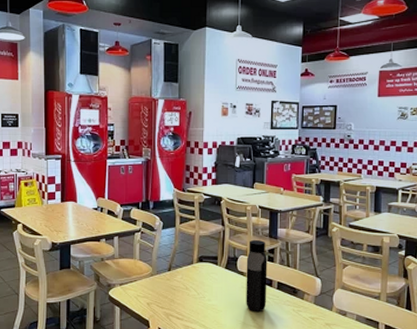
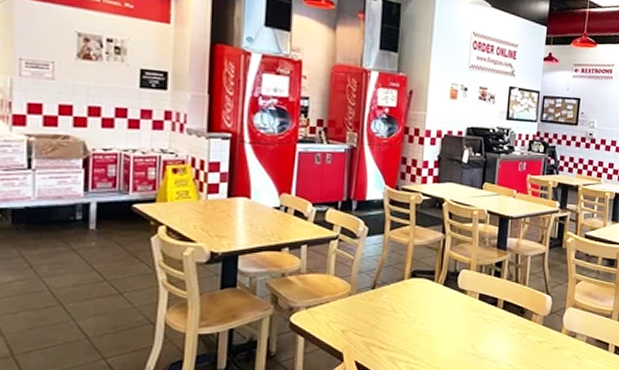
water bottle: present [246,239,267,312] -> none [465,250,494,336]

